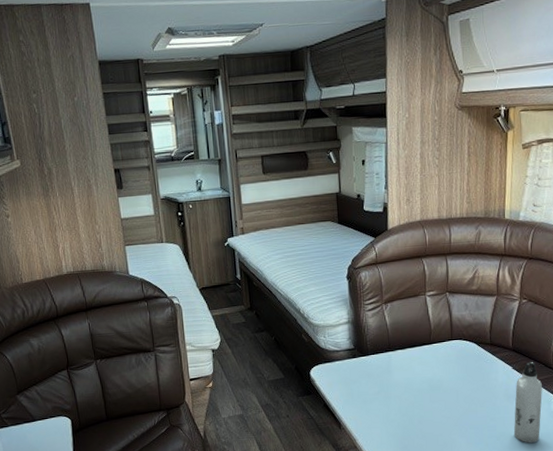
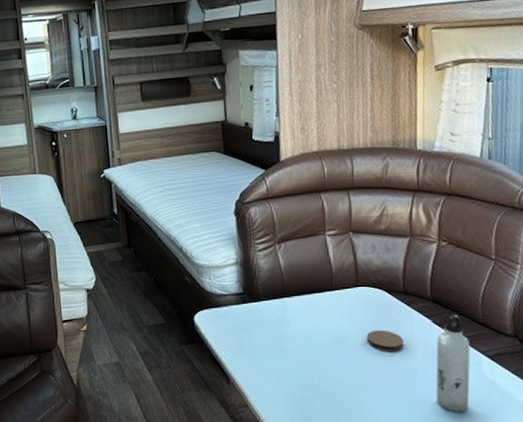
coaster: none [458,376,489,395] -> present [366,330,404,351]

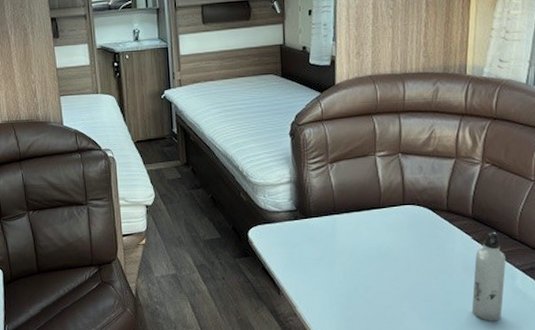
coaster: present [366,330,404,351] -> none [410,245,444,265]

